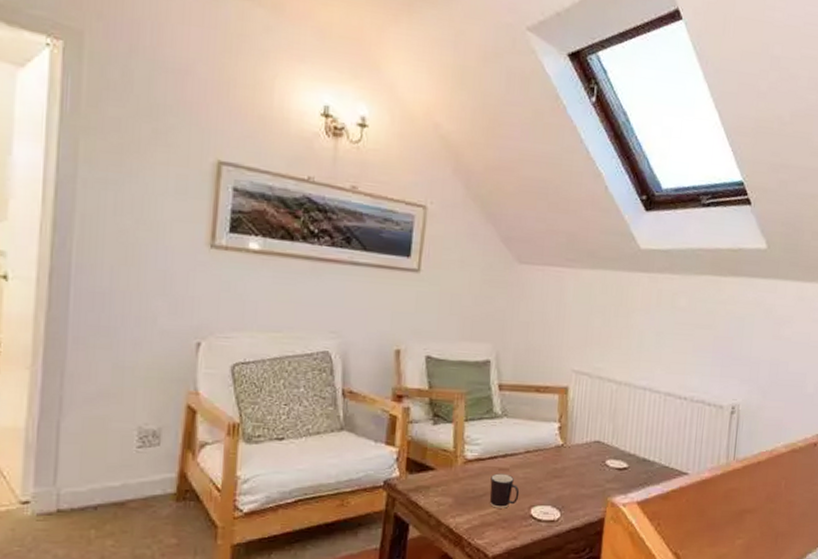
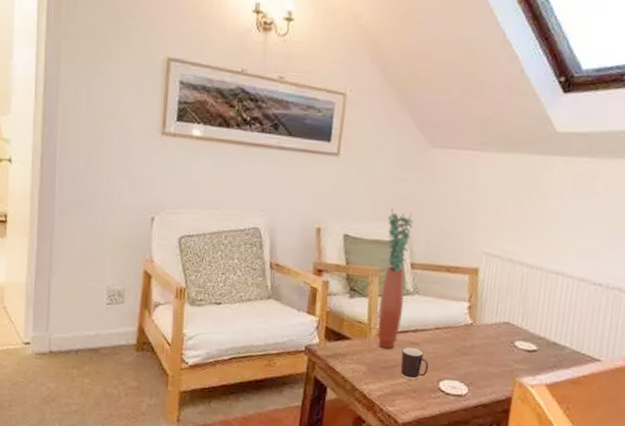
vase: none [463,327,501,478] -> present [377,208,414,350]

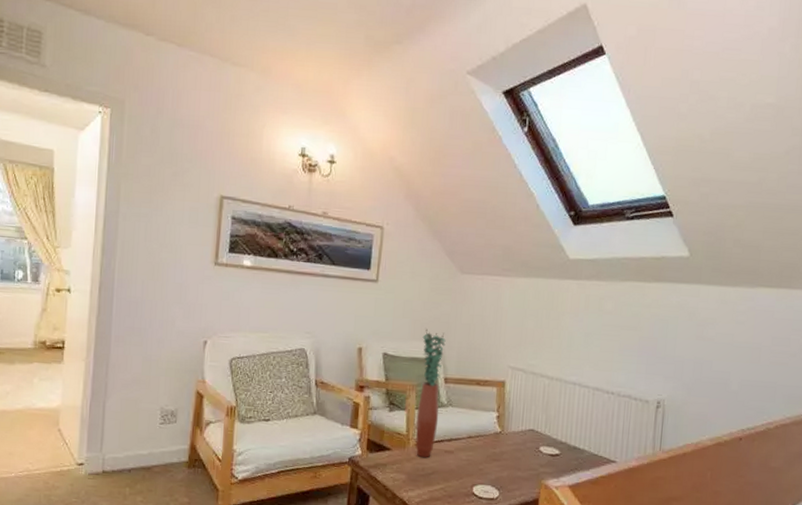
mug: present [400,346,429,380] -> none [437,455,463,486]

